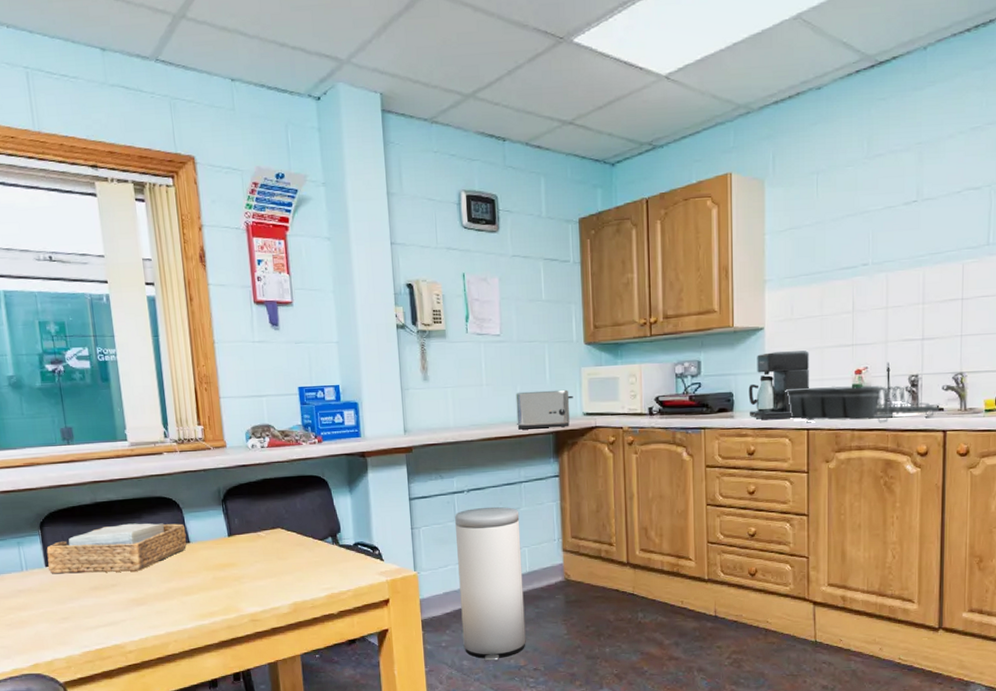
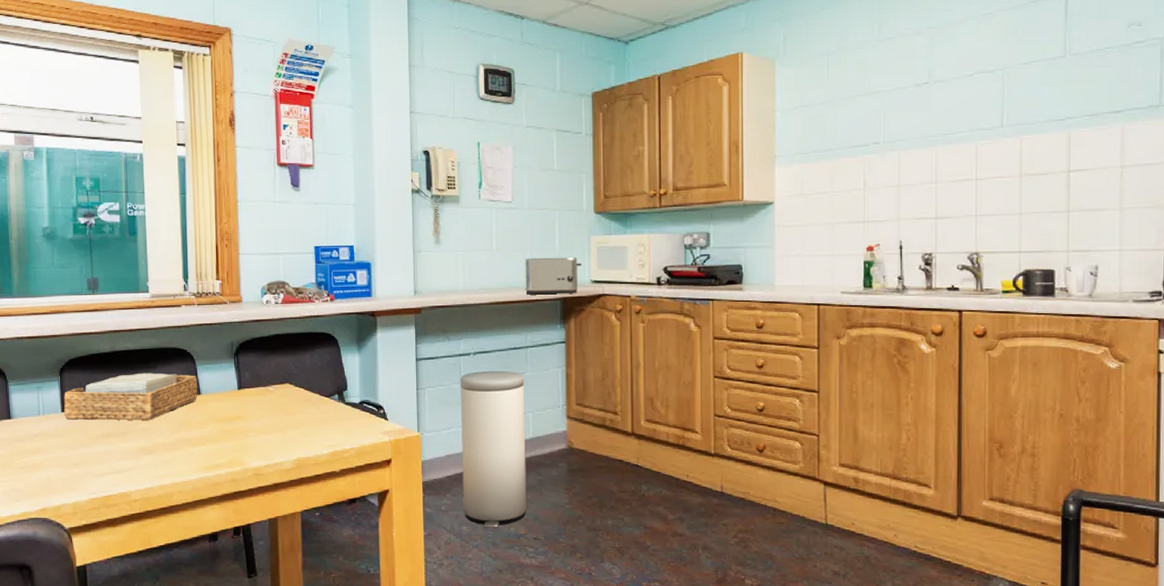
coffee maker: present [748,350,809,420] -> none [758,226,819,294]
dish rack: present [785,385,940,423] -> none [795,262,955,301]

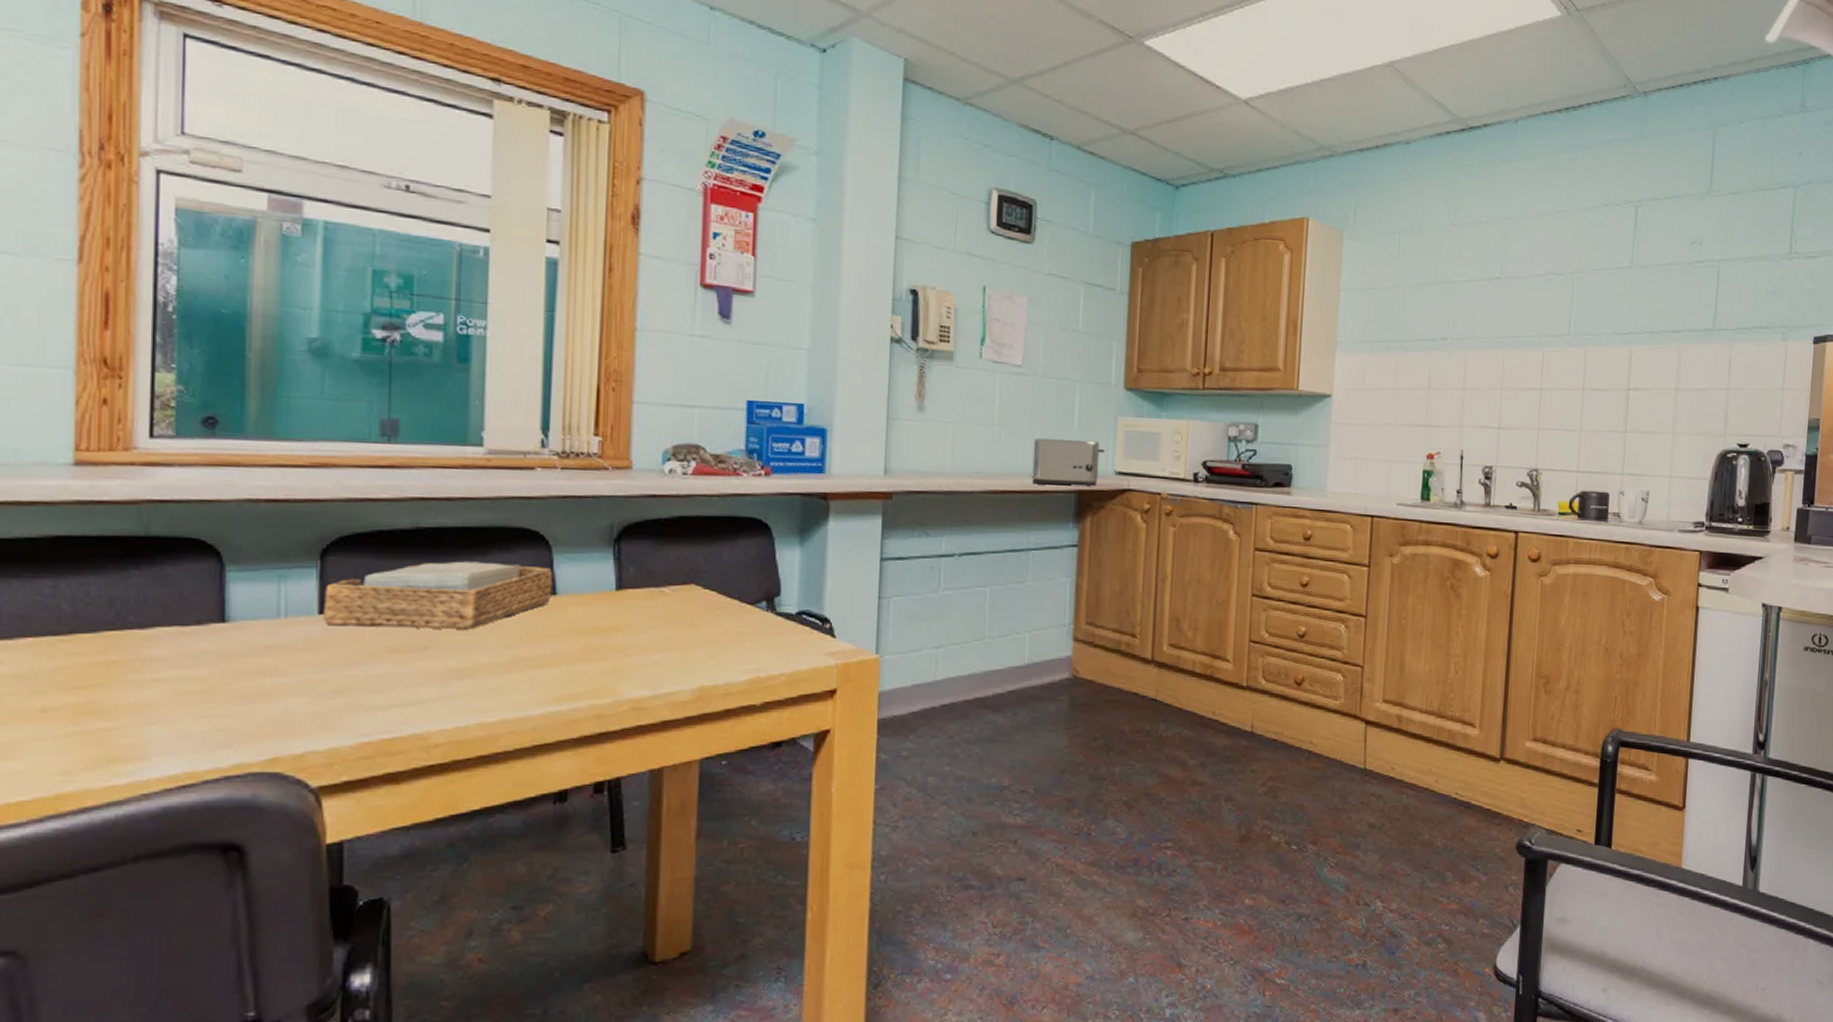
pedal bin: present [459,370,527,529] -> none [931,577,1023,779]

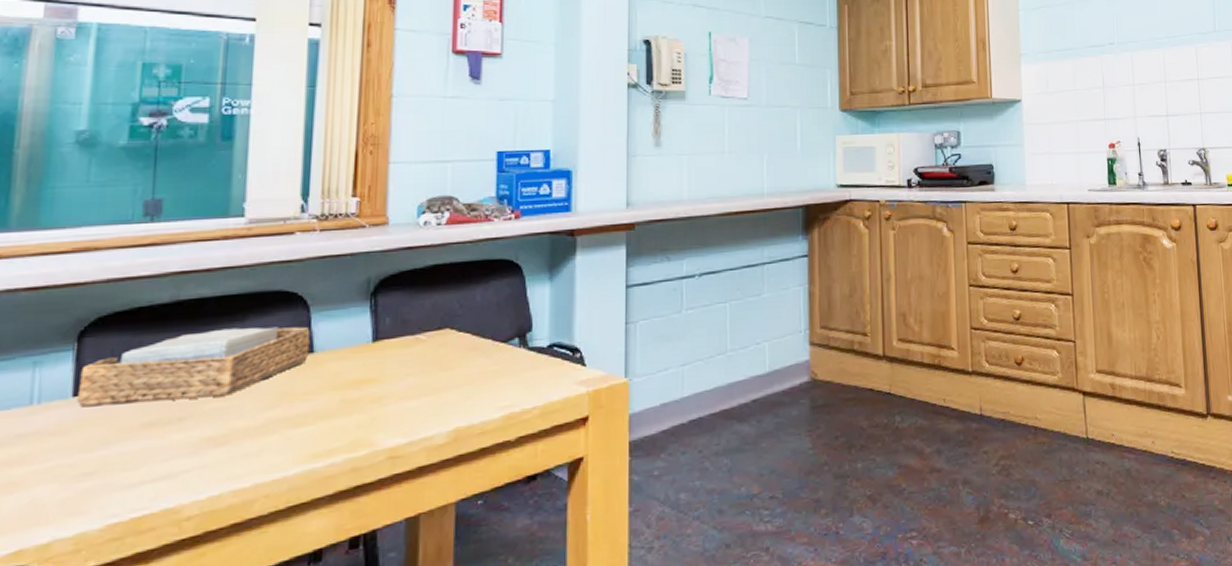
toaster: present [1030,437,1105,487] -> none [761,159,826,203]

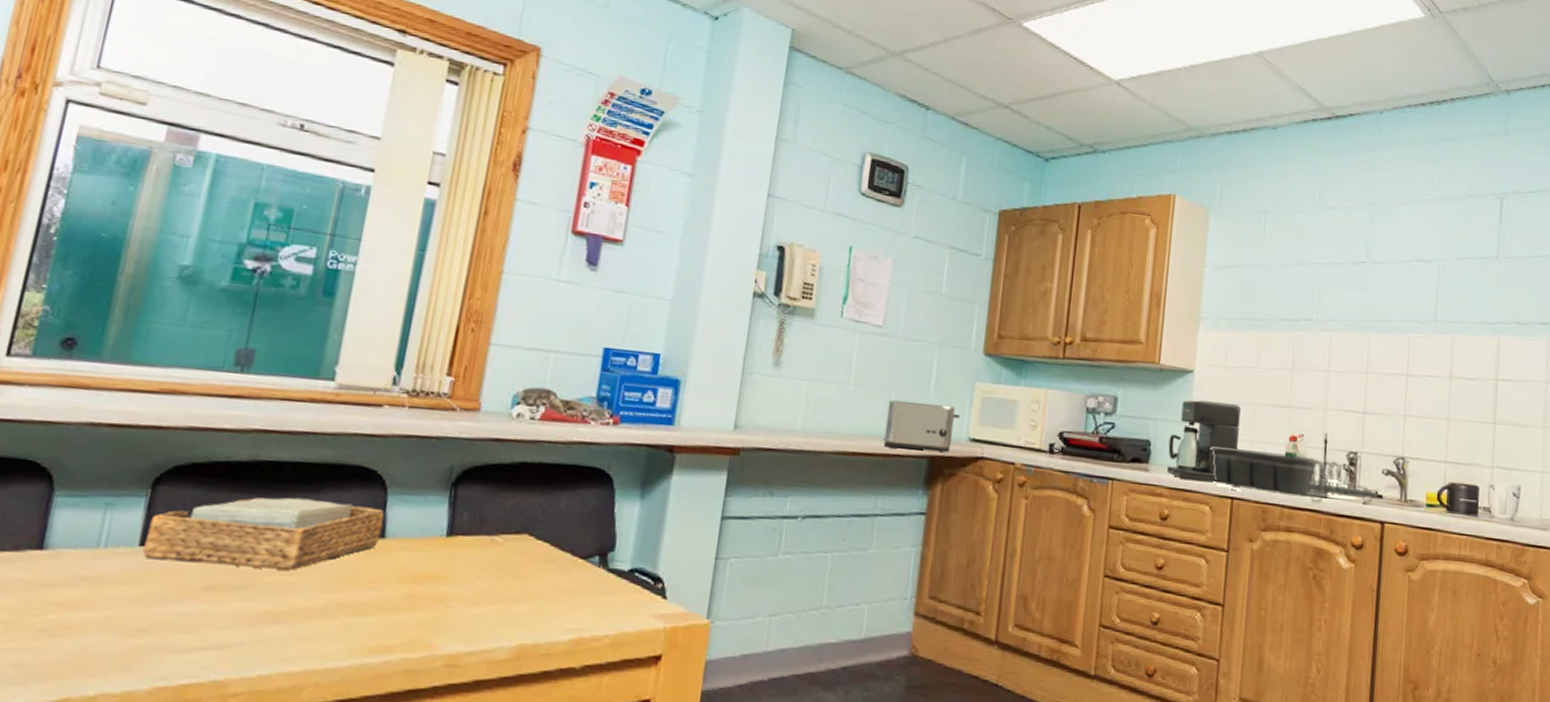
toaster: none [761,159,826,203] -> present [882,399,960,453]
coffee maker: none [1008,124,1067,194] -> present [1167,400,1241,481]
dish rack: none [1044,159,1188,197] -> present [1210,446,1379,504]

